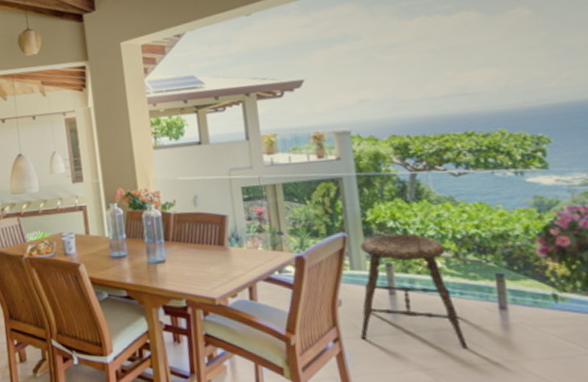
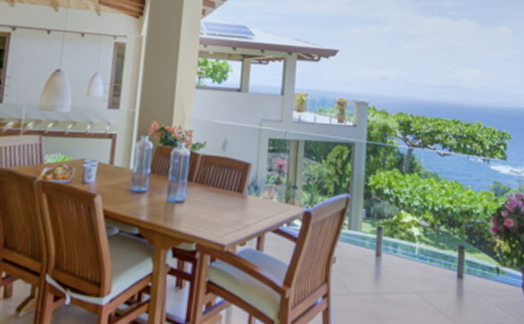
stool: present [360,233,469,349] -> none [346,199,430,312]

